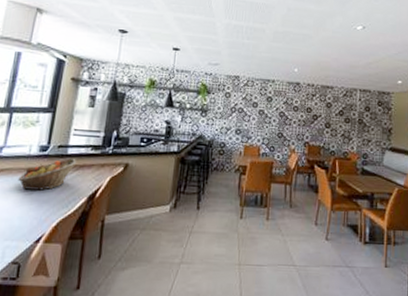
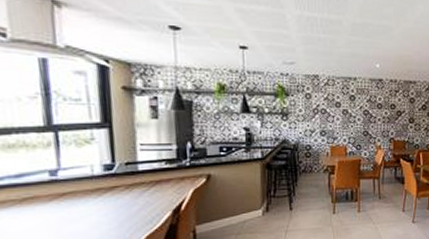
fruit basket: present [18,159,77,191] -> none [86,175,152,211]

